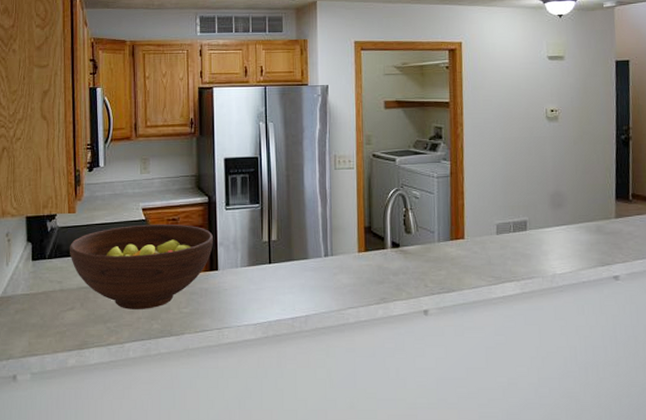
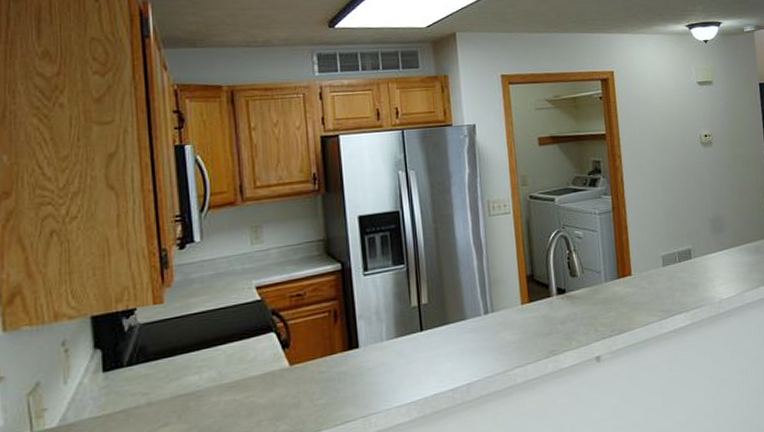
fruit bowl: present [70,224,213,309] -> none [158,299,351,413]

